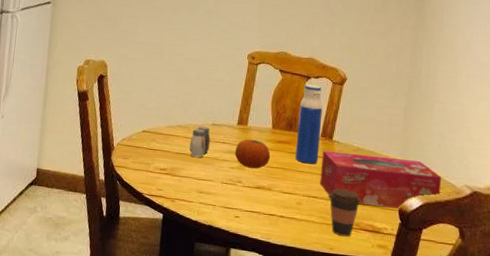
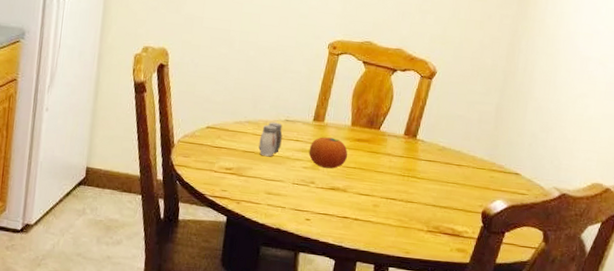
water bottle: present [295,84,323,164] -> none [375,77,408,164]
tissue box: present [320,150,441,209] -> none [399,149,530,212]
coffee cup: present [329,189,361,237] -> none [408,190,443,241]

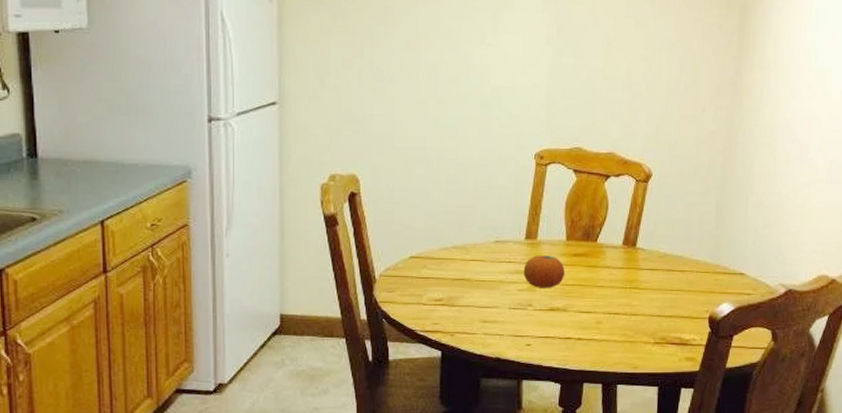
salt and pepper shaker: present [258,122,283,157] -> none [469,245,493,283]

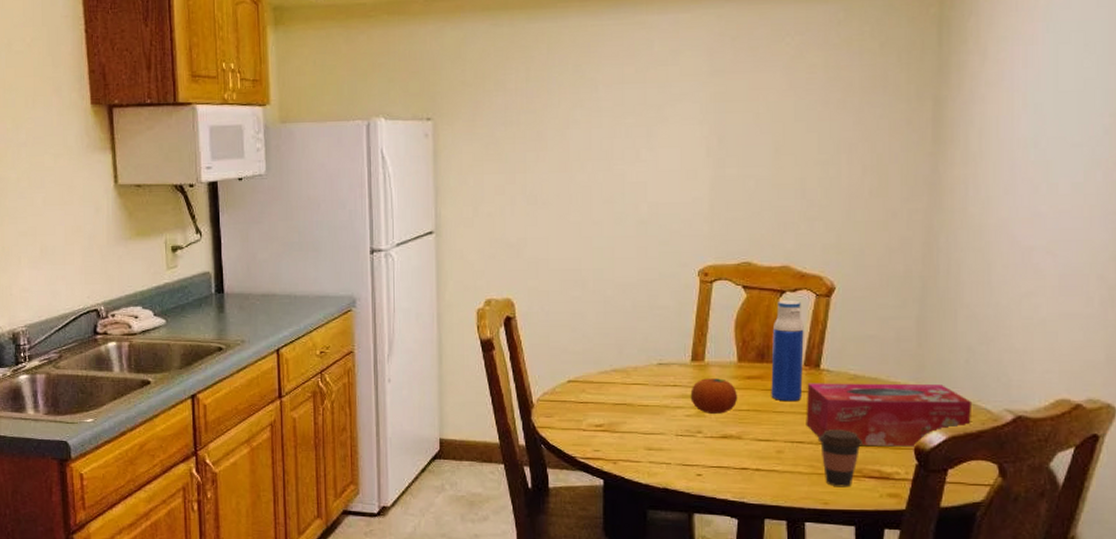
water bottle: none [594,184,624,277] -> present [771,300,804,402]
tissue box: none [622,260,755,317] -> present [806,383,971,447]
coffee cup: none [632,302,668,353] -> present [819,429,863,487]

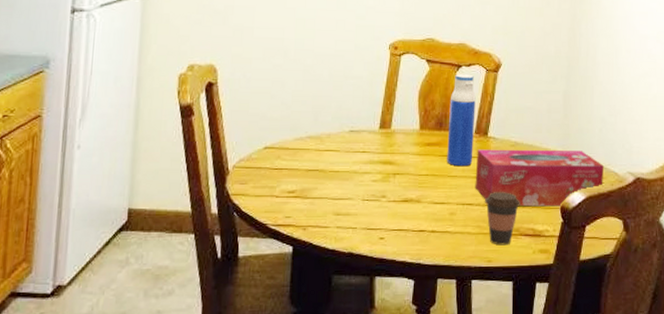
fruit: present [690,378,738,414] -> none [377,145,419,179]

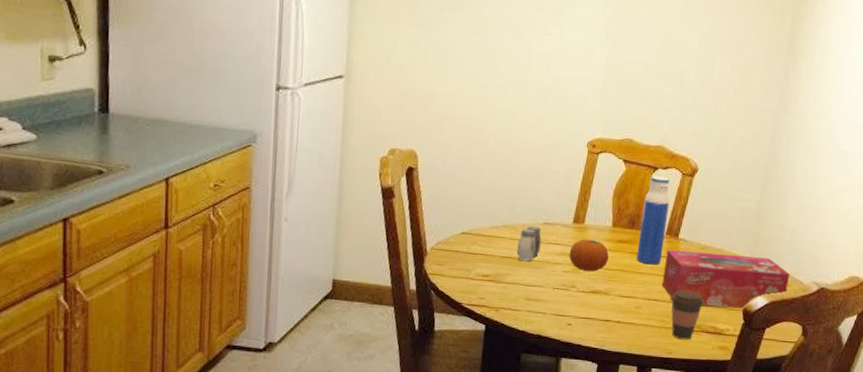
salt and pepper shaker: none [323,134,348,174] -> present [517,225,541,262]
fruit: none [377,145,419,179] -> present [569,239,609,272]

